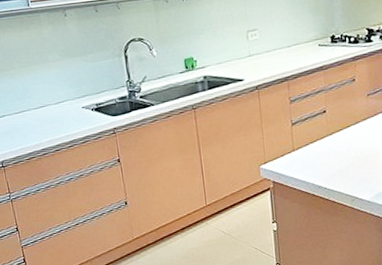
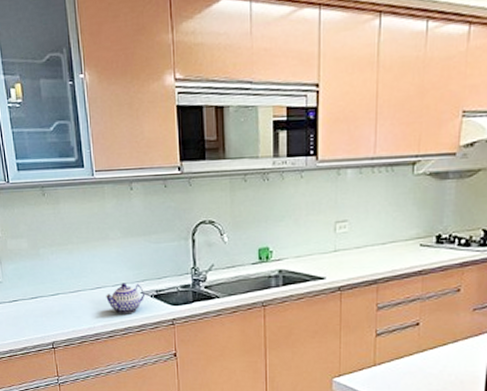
teapot: none [50,100,86,129] -> present [106,283,144,314]

